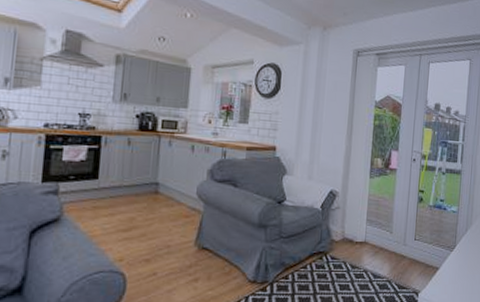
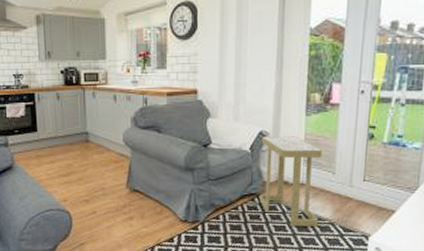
side table: none [326,195,383,284] -> present [259,136,323,226]

